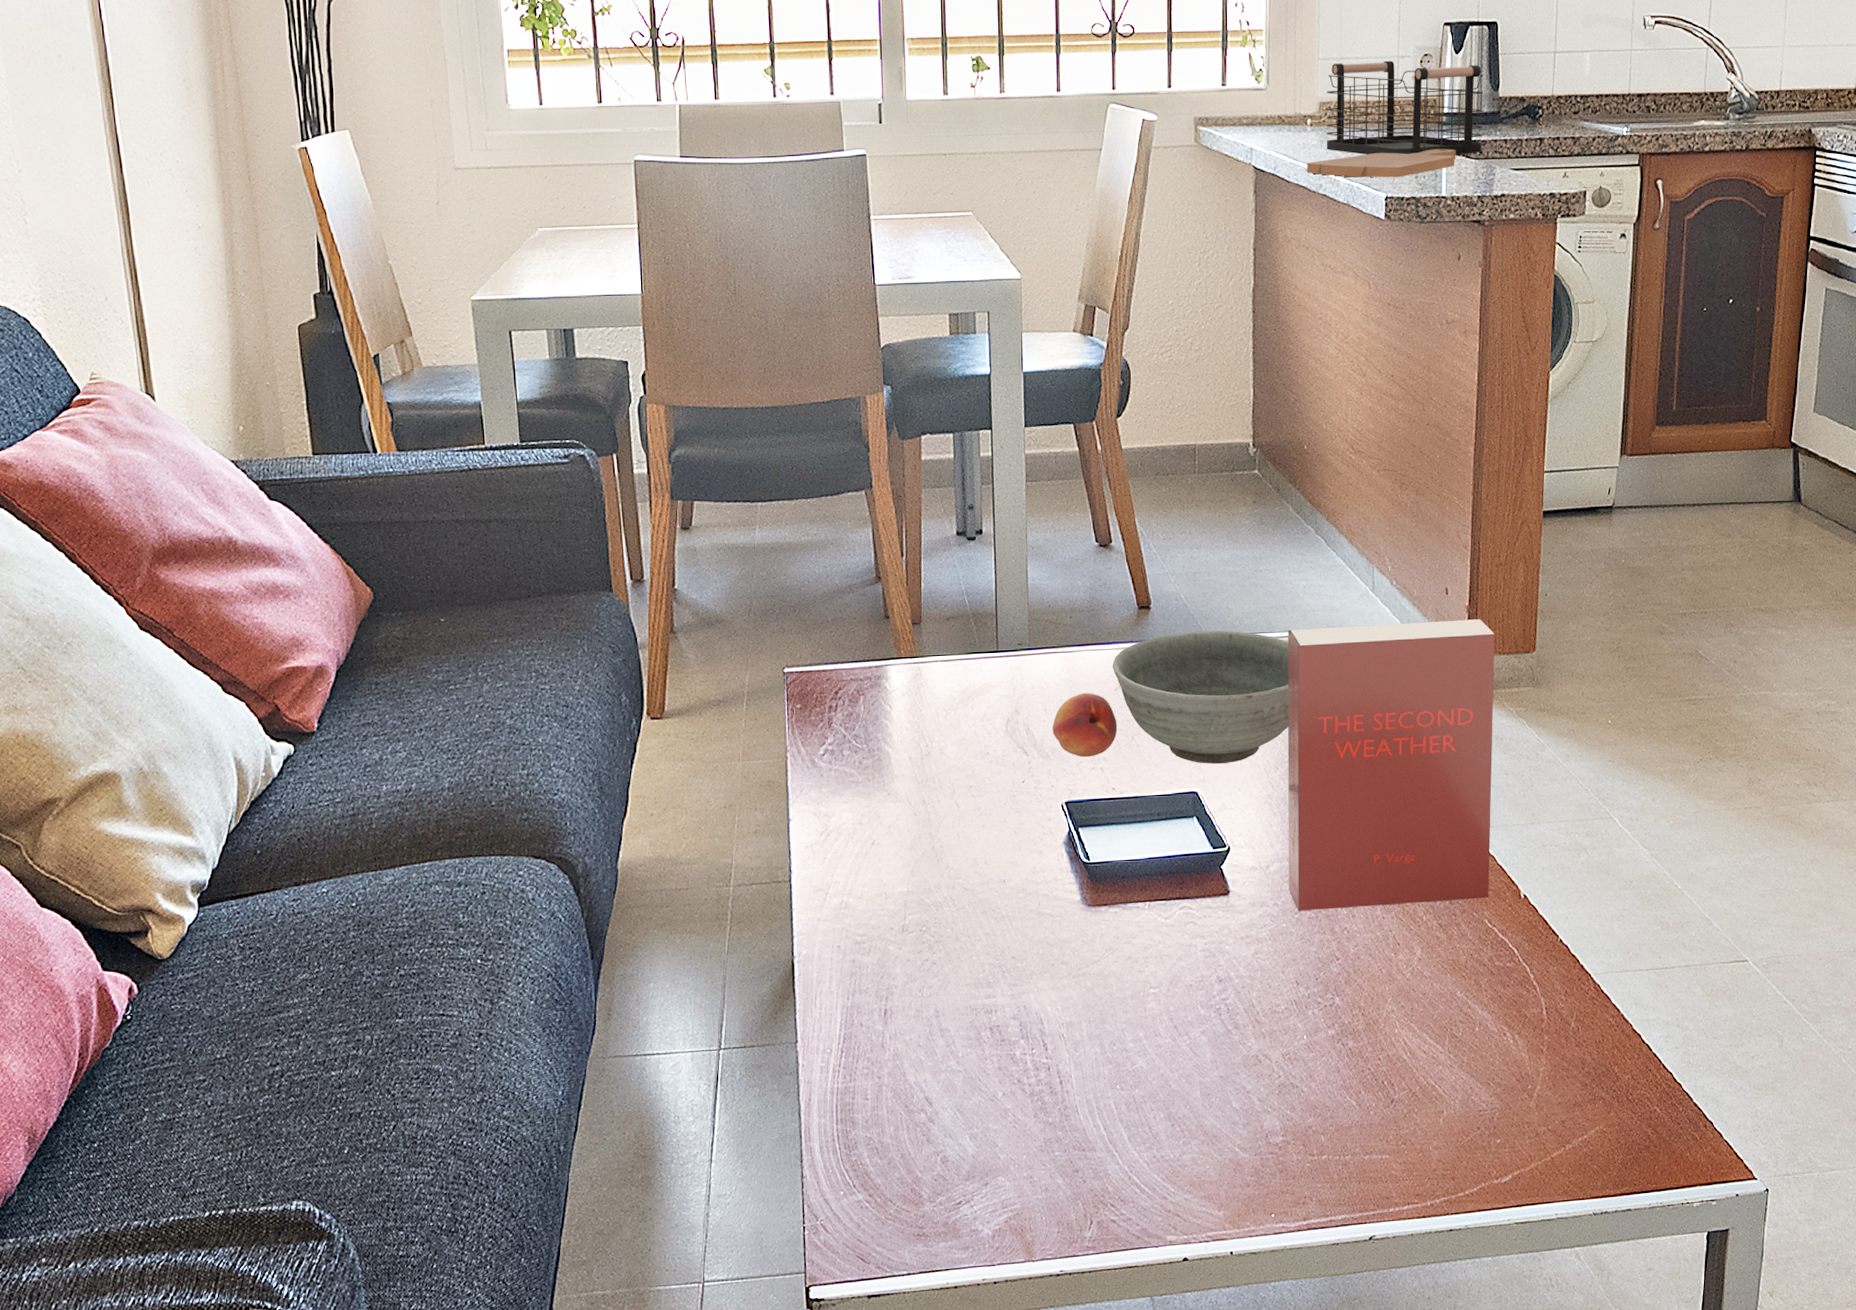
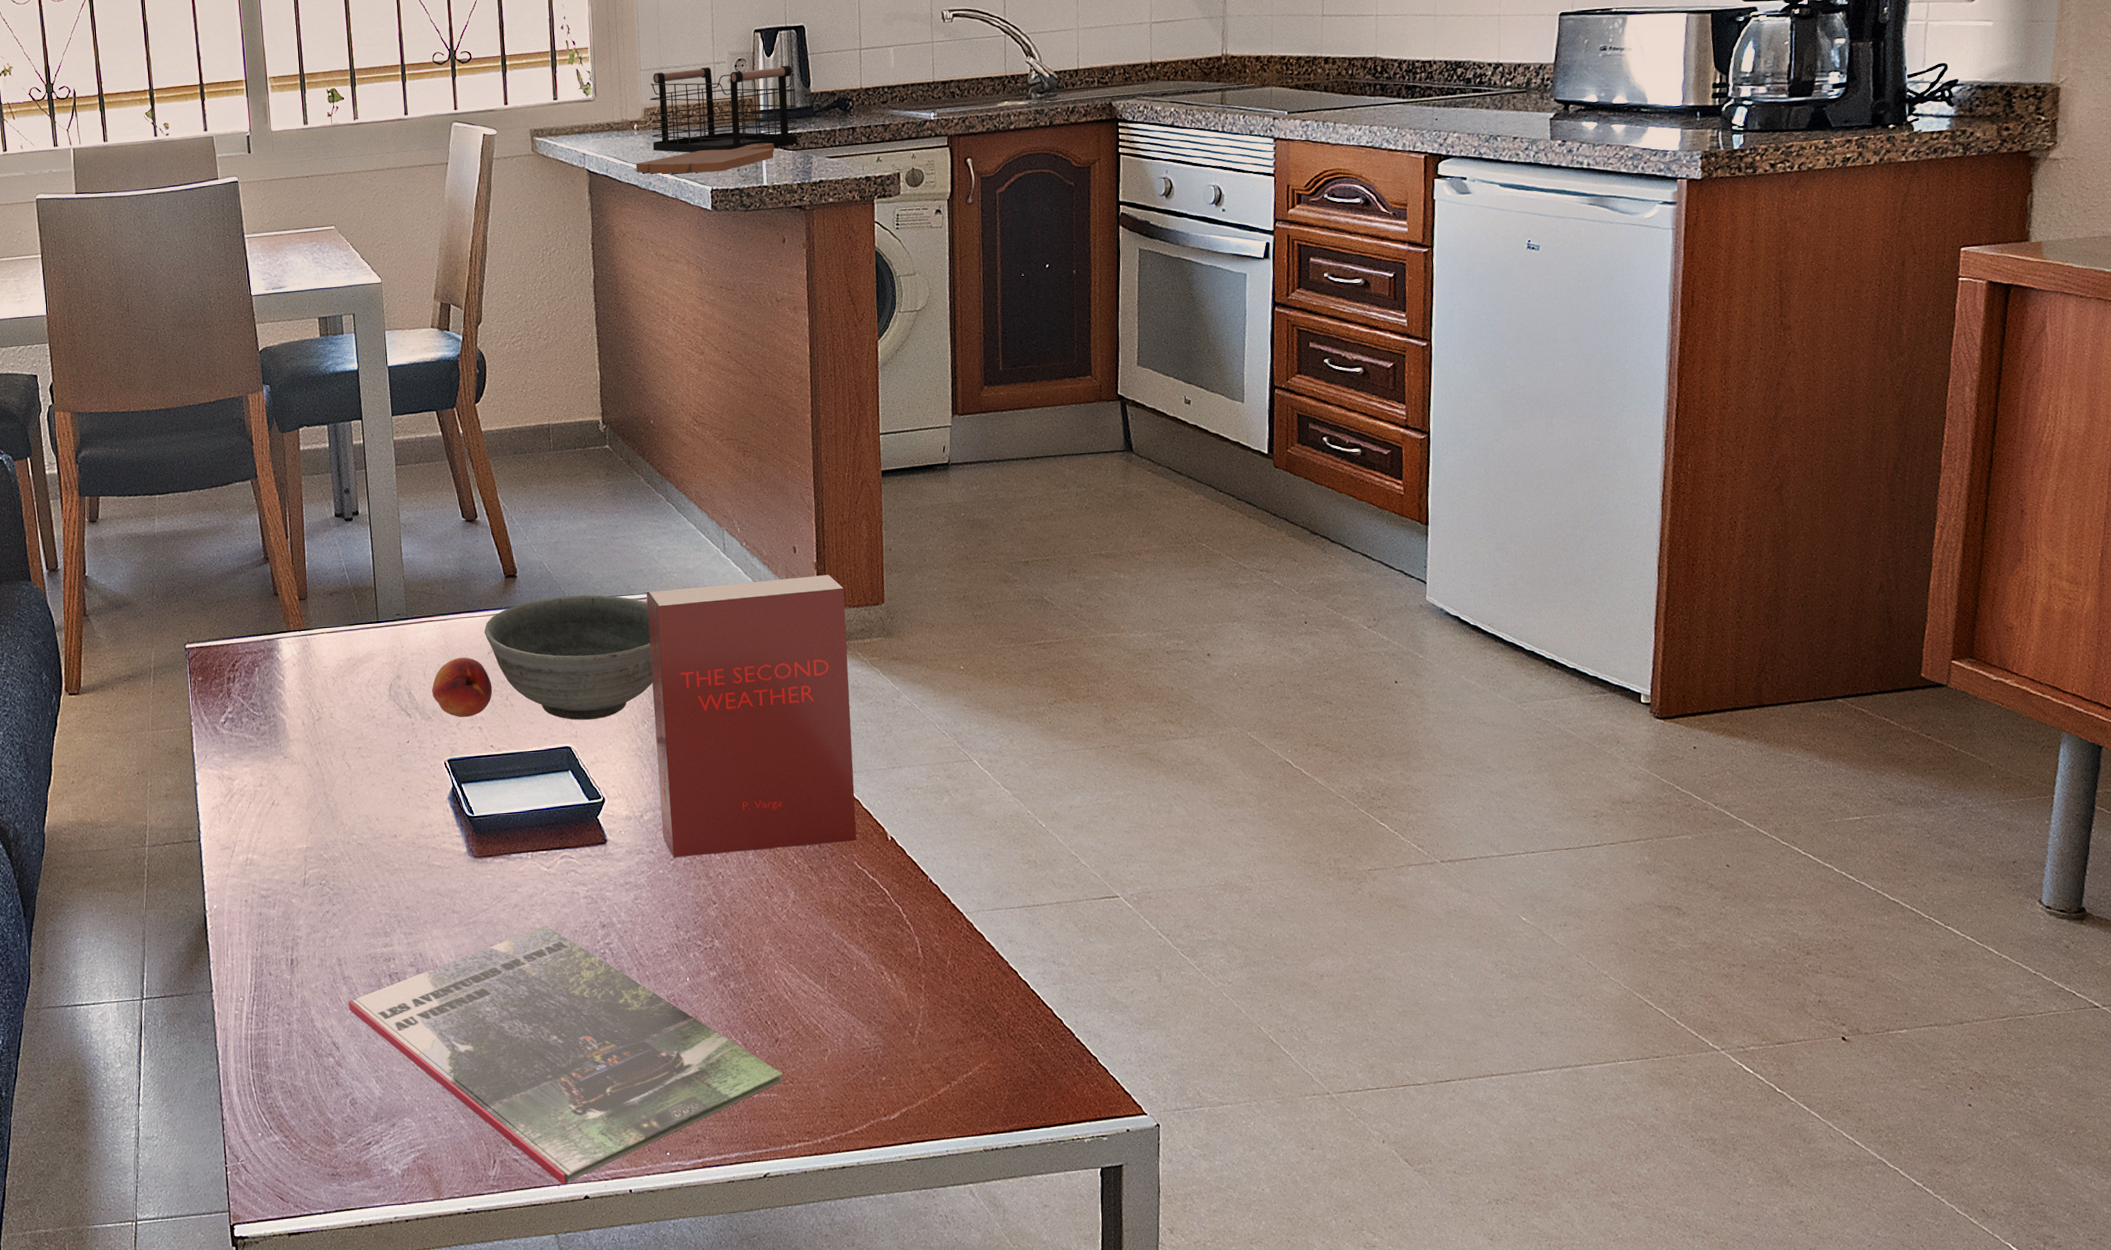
magazine: none [945,979,1396,1246] -> present [348,926,784,1184]

